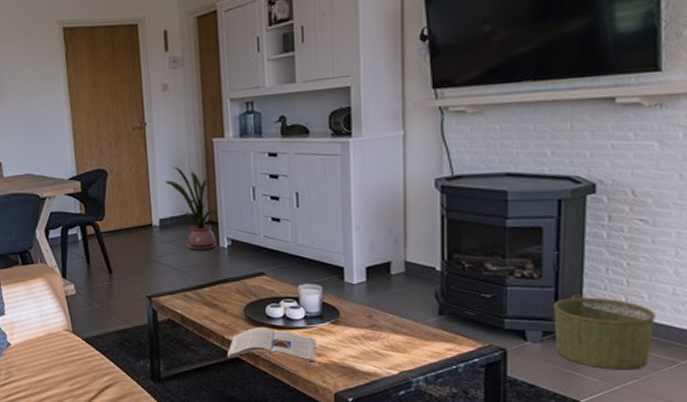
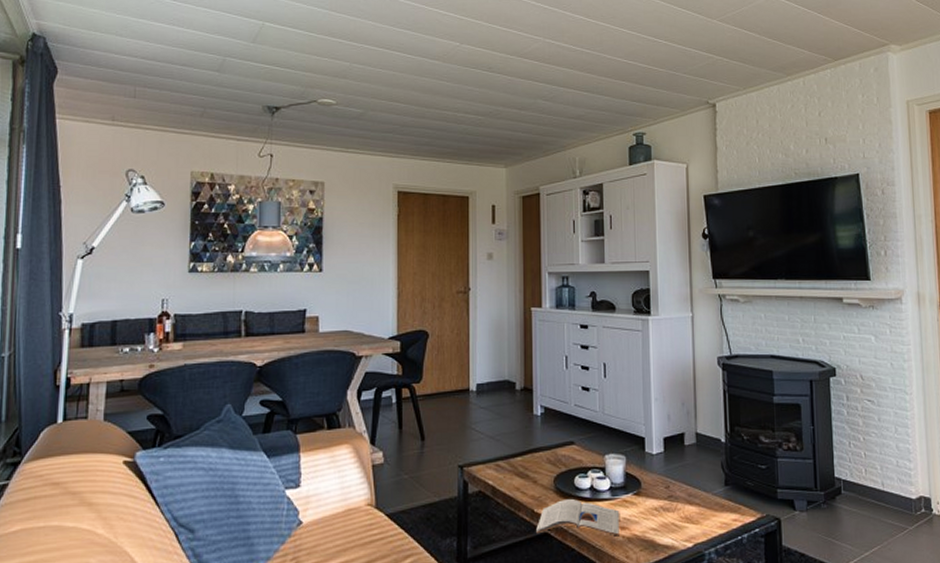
house plant: present [165,167,217,251] -> none [484,333,534,418]
basket: present [552,294,657,370] -> none [812,466,888,537]

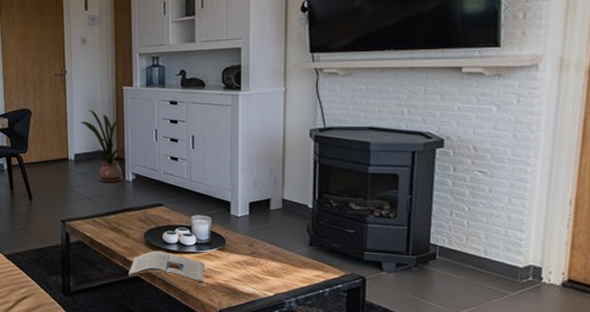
house plant: none [484,333,534,418] -> present [81,110,125,183]

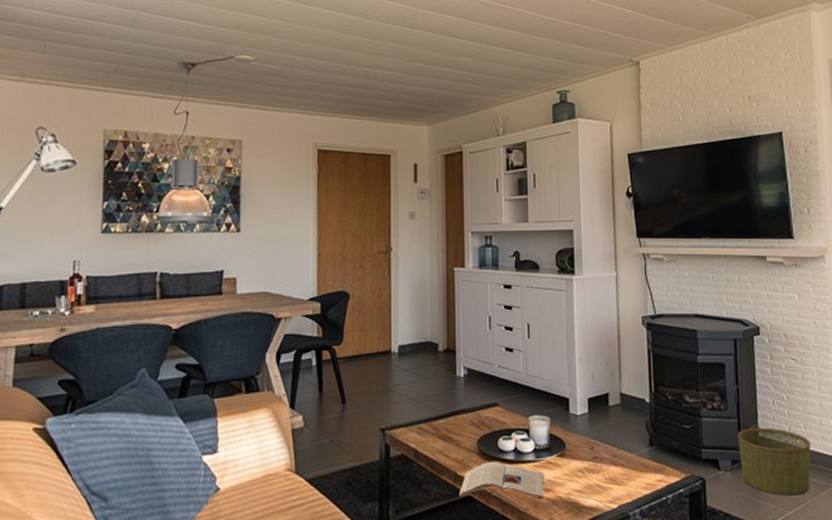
house plant: present [81,110,125,183] -> none [407,294,457,380]
basket: none [405,233,492,299] -> present [737,425,812,496]

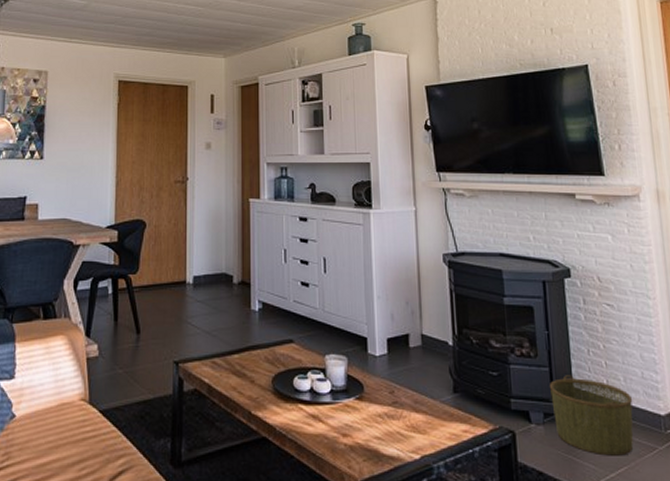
magazine: present [459,460,544,499] -> none [253,400,341,444]

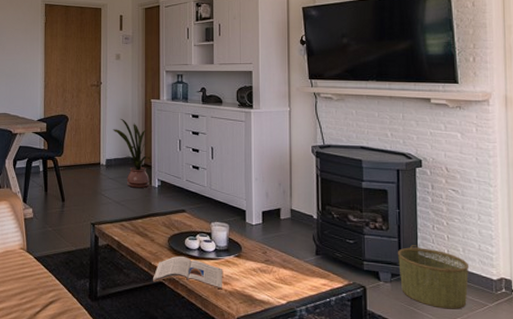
house plant: none [202,224,252,313] -> present [113,119,153,188]
magazine: none [253,400,341,444] -> present [153,255,222,290]

